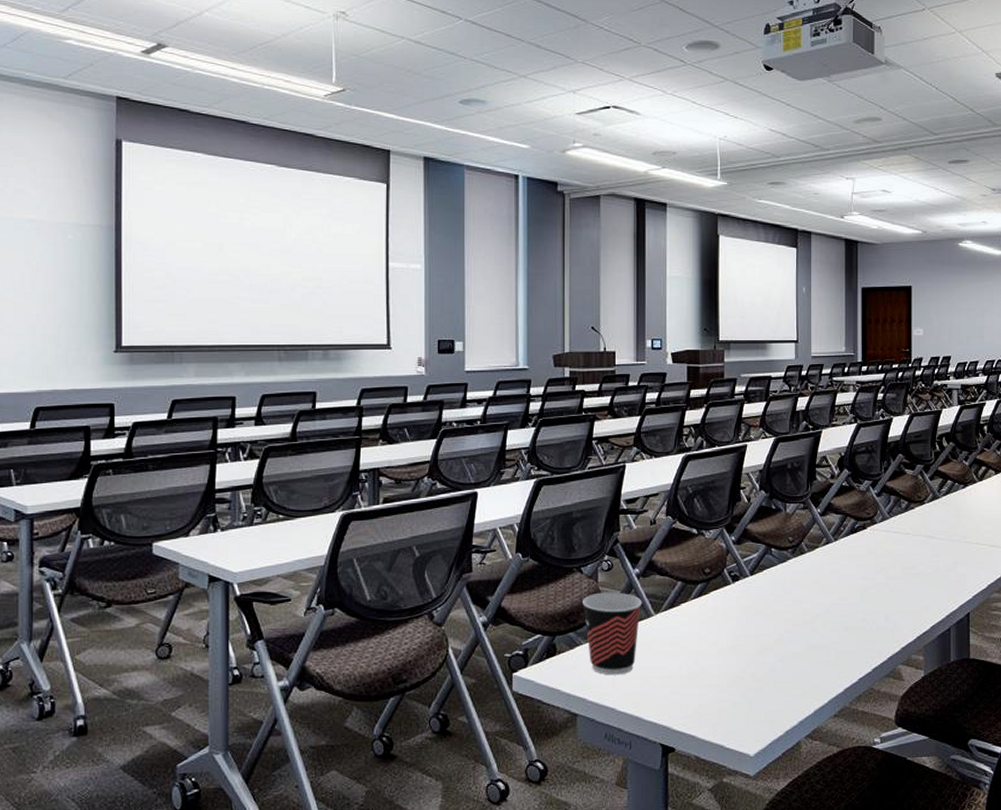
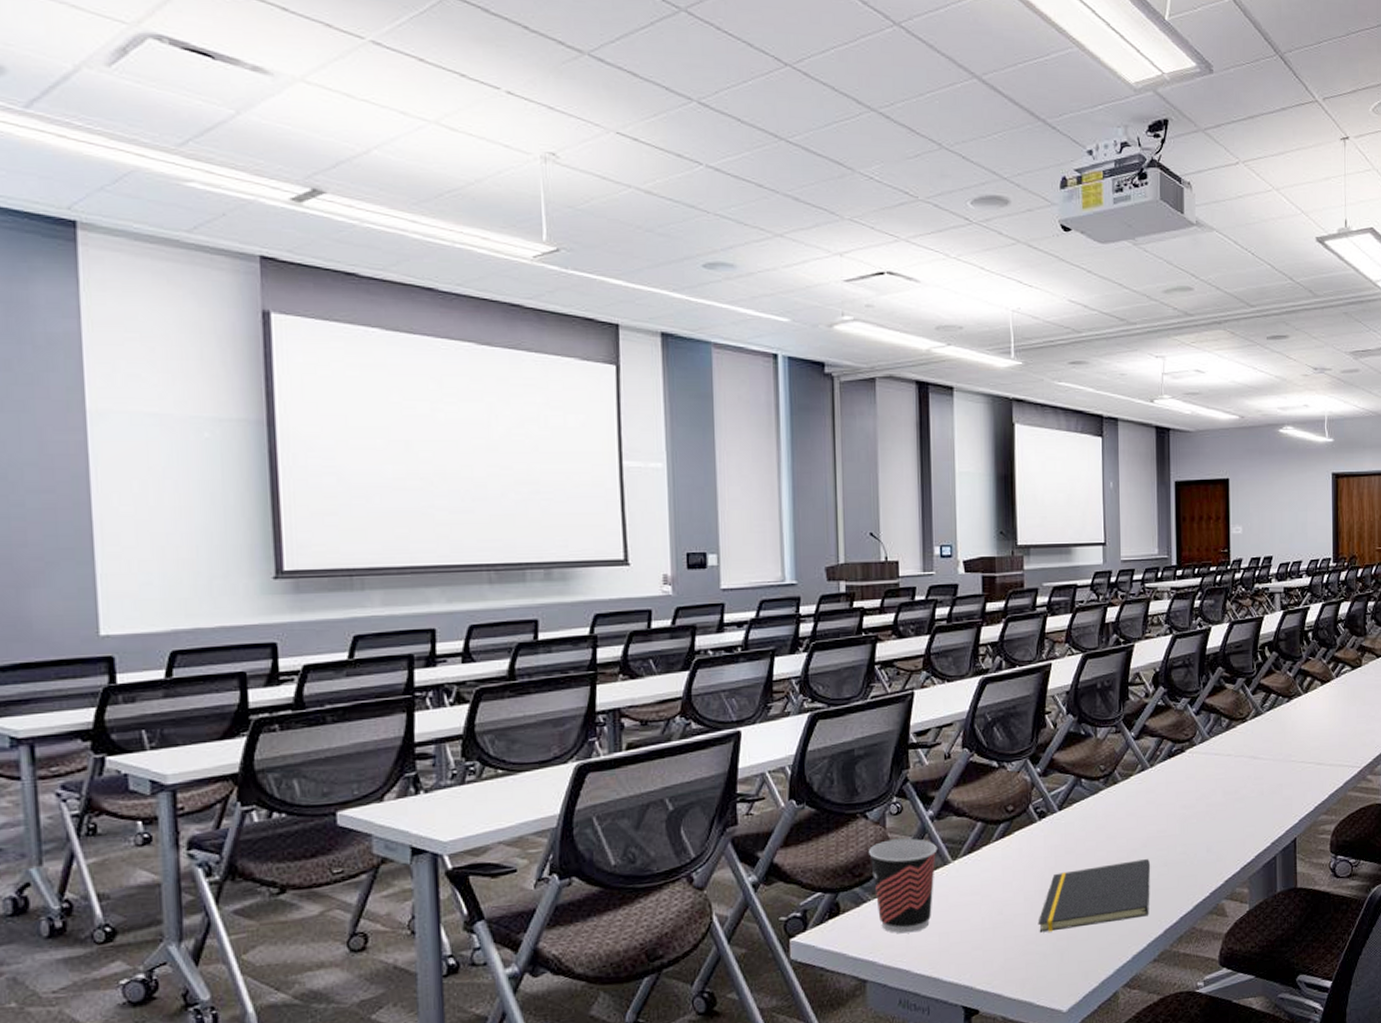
notepad: none [729,623,833,683] -> present [1038,859,1151,933]

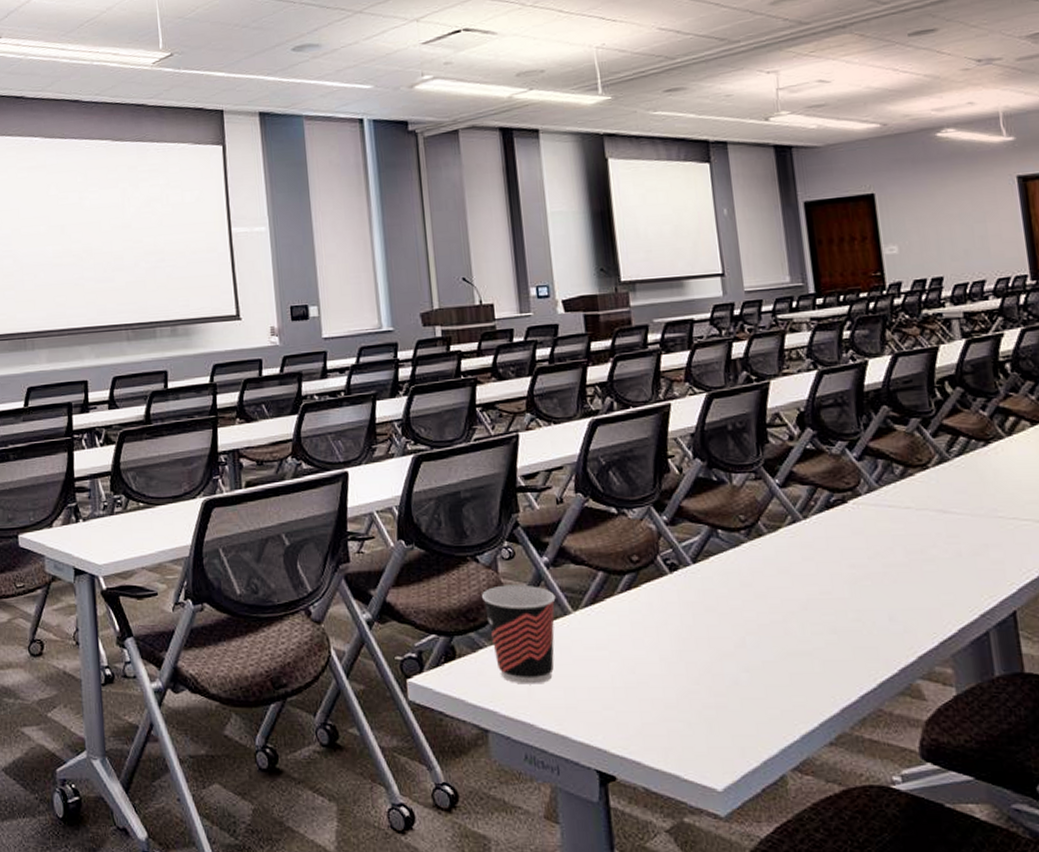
notepad: present [1038,859,1151,933] -> none [678,624,819,698]

